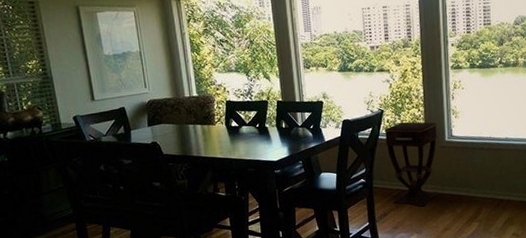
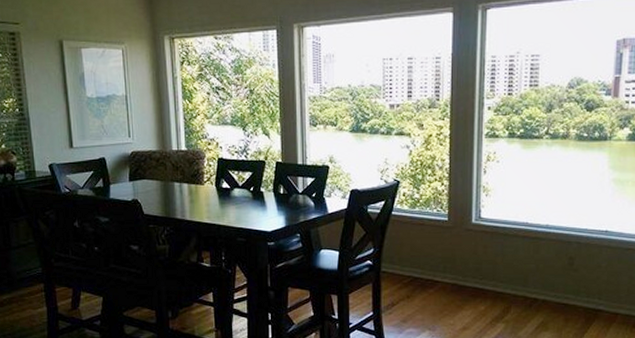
side table: present [384,122,438,207] -> none [399,197,464,299]

